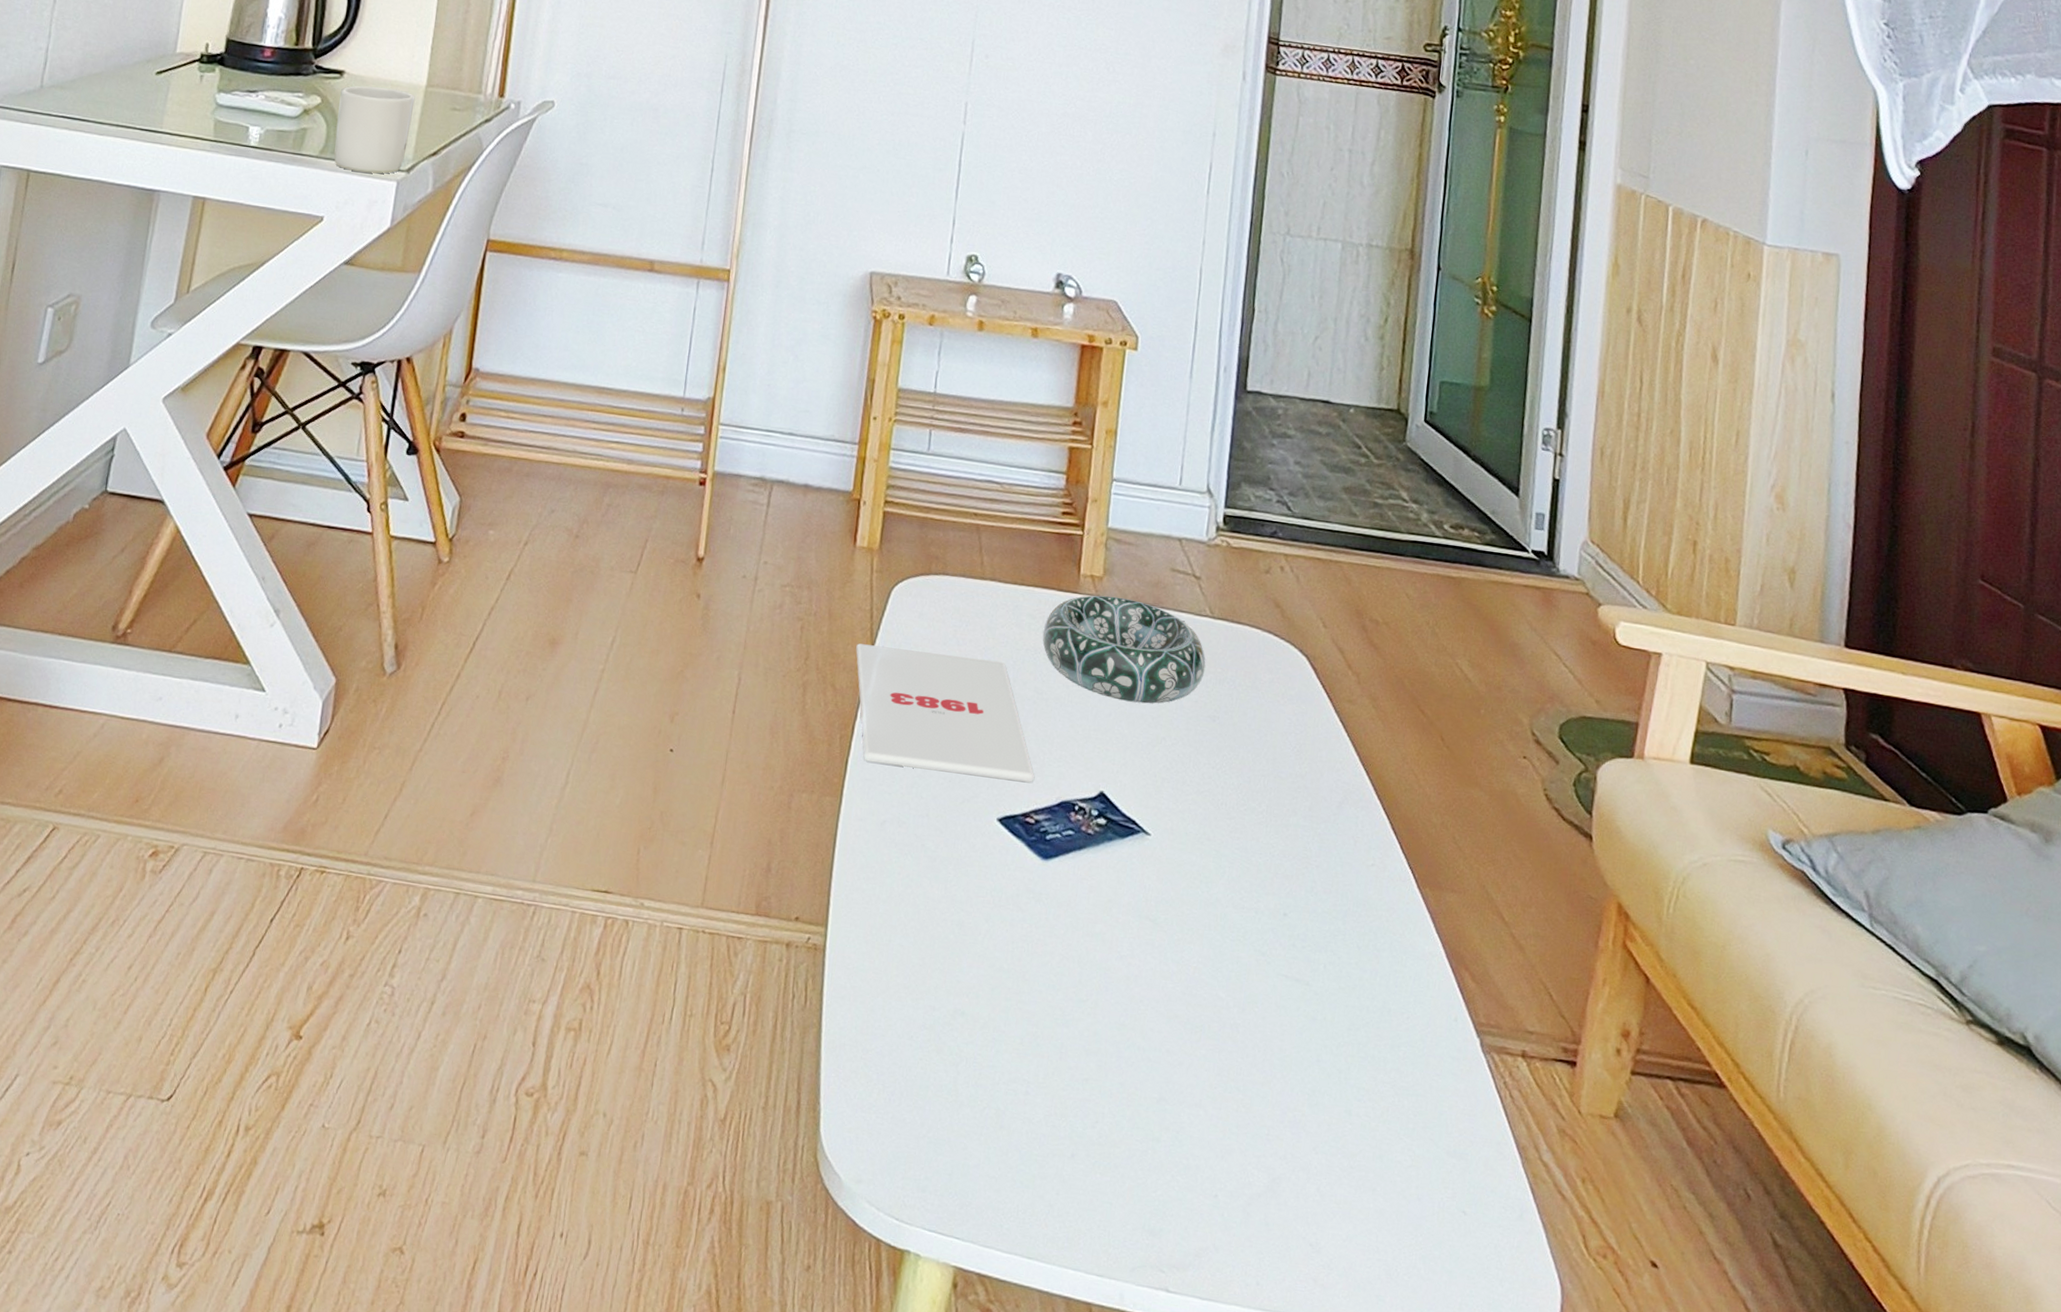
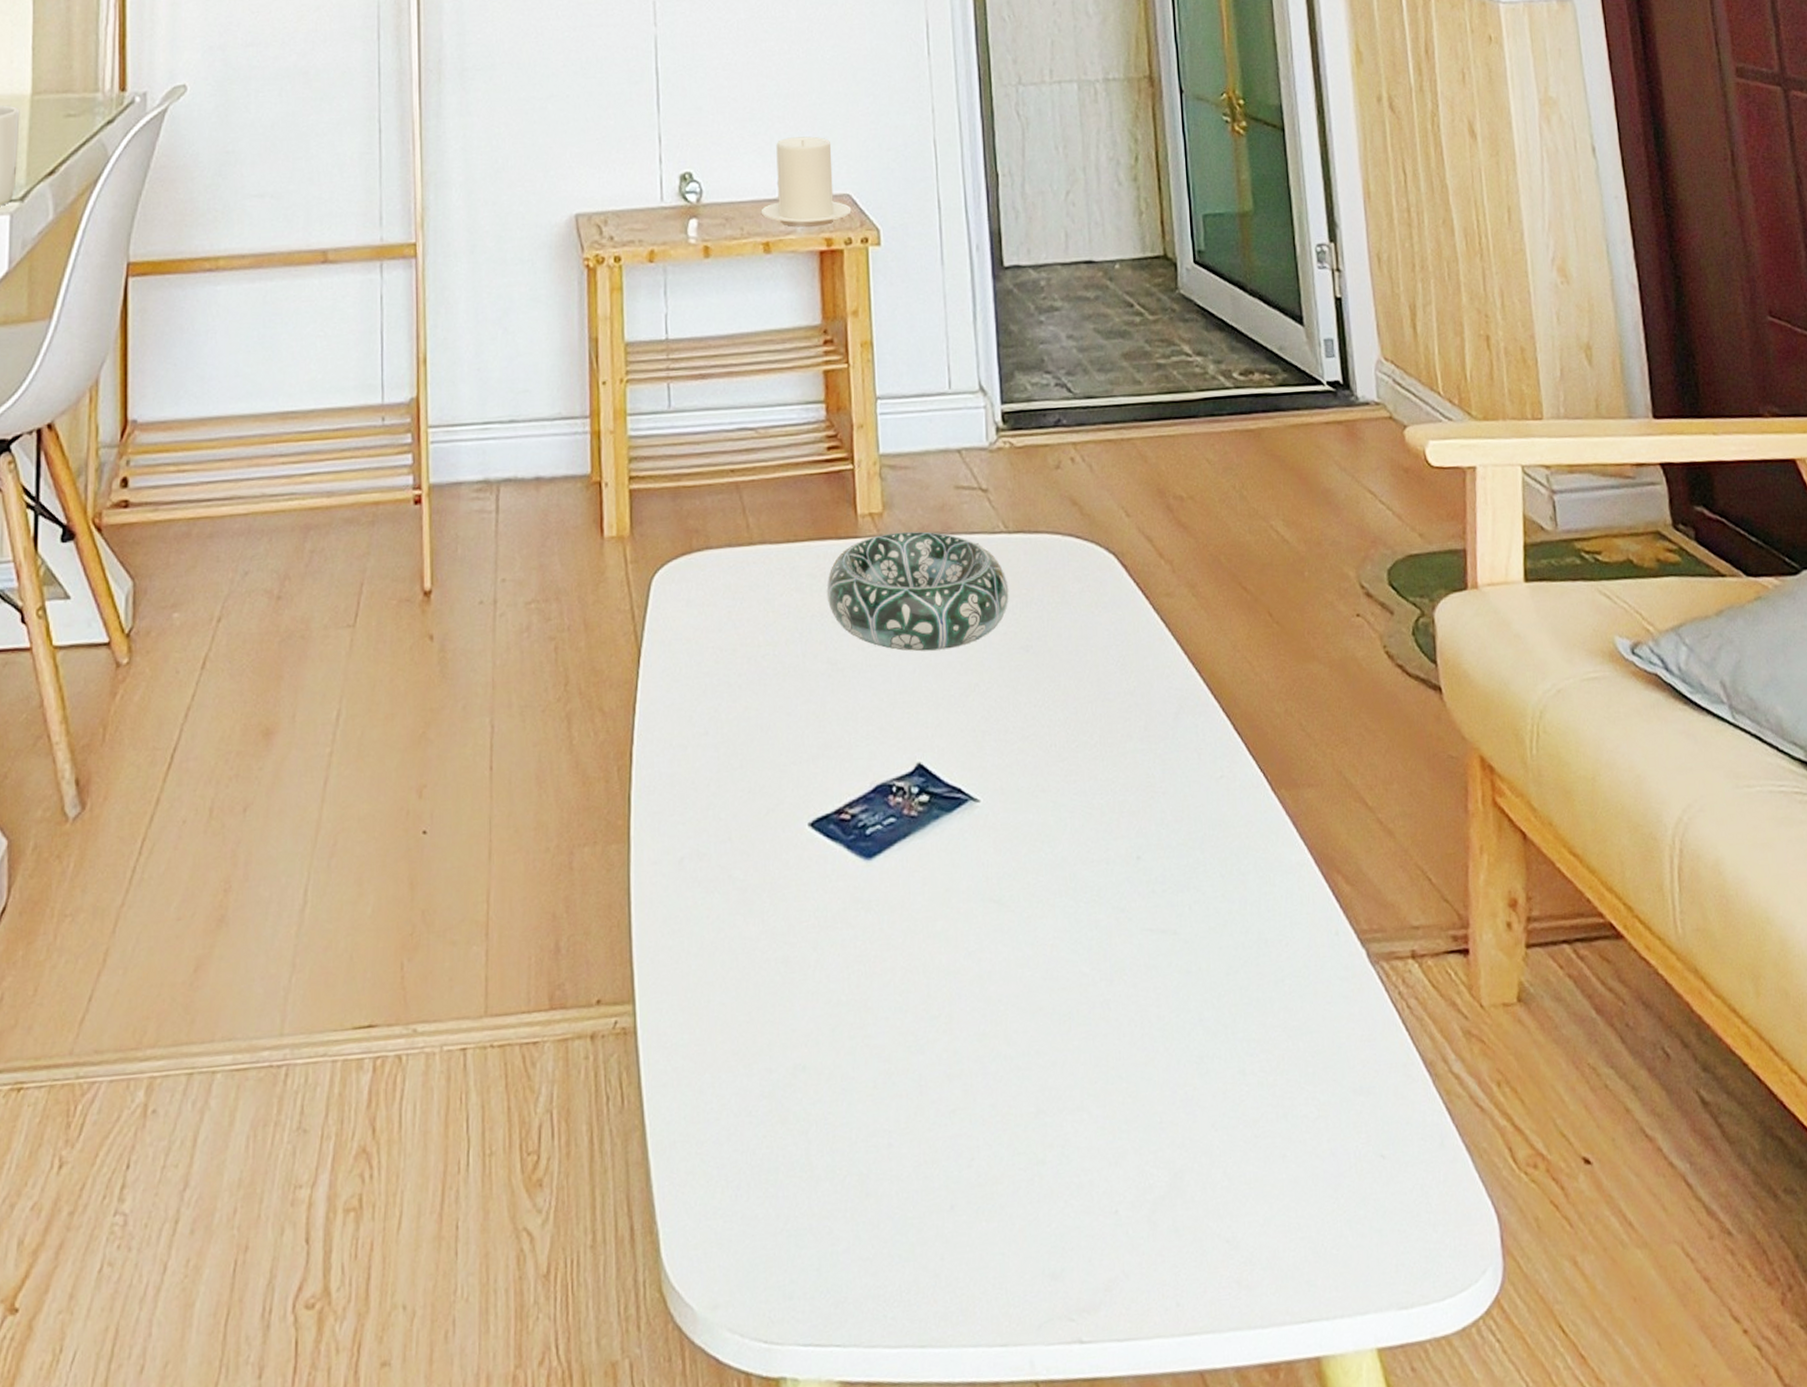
magazine: present [855,643,1035,783] -> none [620,636,843,792]
candle: none [1034,242,1116,324] -> present [761,136,852,227]

